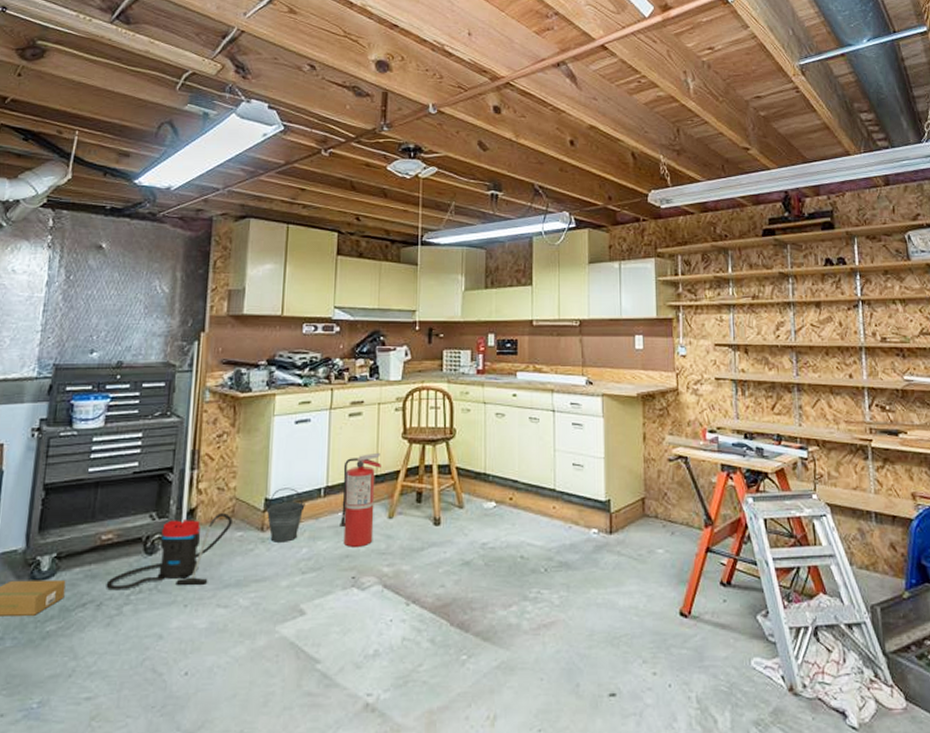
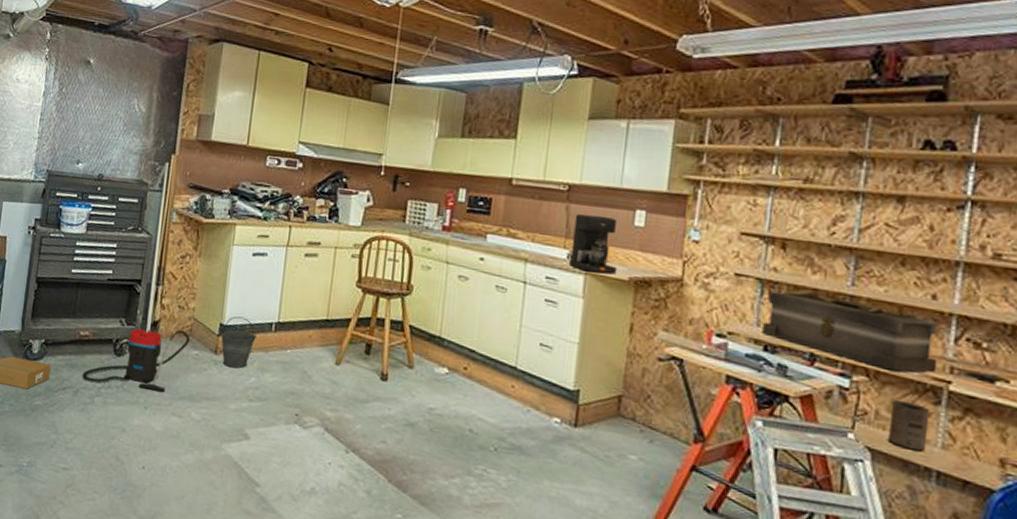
fire extinguisher: present [340,452,381,547] -> none [287,296,333,387]
coffee maker: none [587,344,627,393] -> present [568,214,618,274]
tool box: none [741,387,862,438] -> present [762,291,938,374]
paint can: none [838,462,865,499] -> present [887,400,931,452]

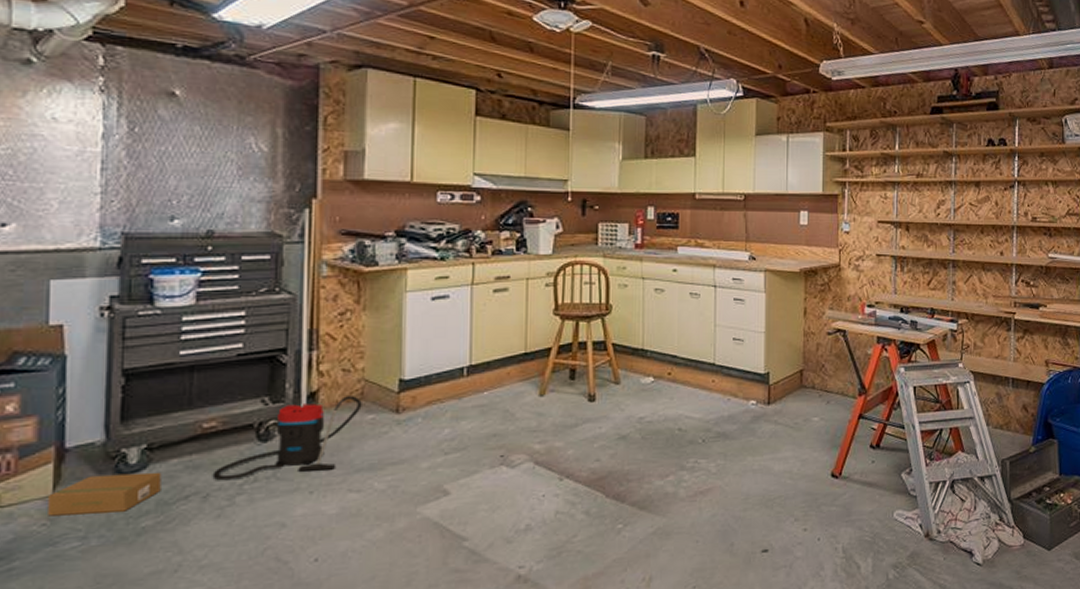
bucket: present [220,316,257,369] -> none [401,367,446,424]
coffee maker: present [568,214,618,274] -> none [750,219,790,269]
tool box: present [762,291,938,374] -> none [899,264,1007,312]
paint can: present [887,400,931,452] -> none [982,333,1005,367]

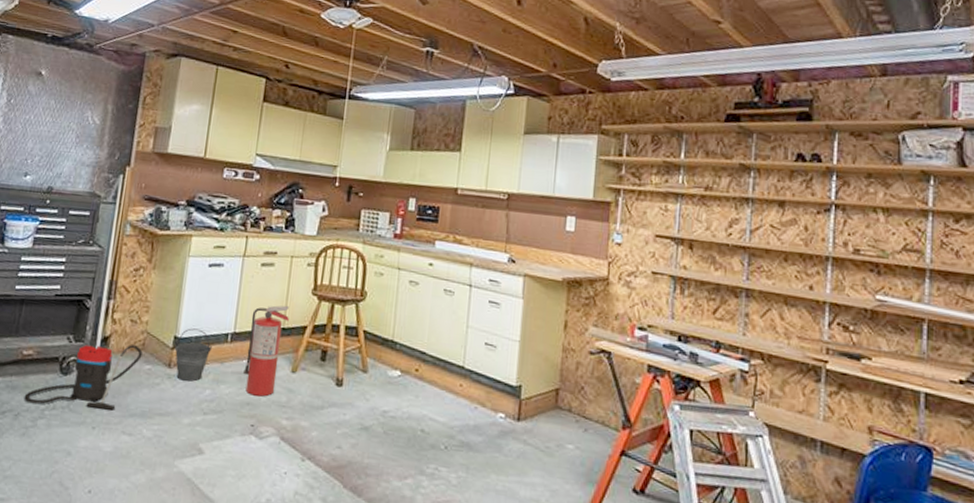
bucket: none [401,367,446,424] -> present [174,328,212,382]
fire extinguisher: none [486,329,531,426] -> present [243,305,289,397]

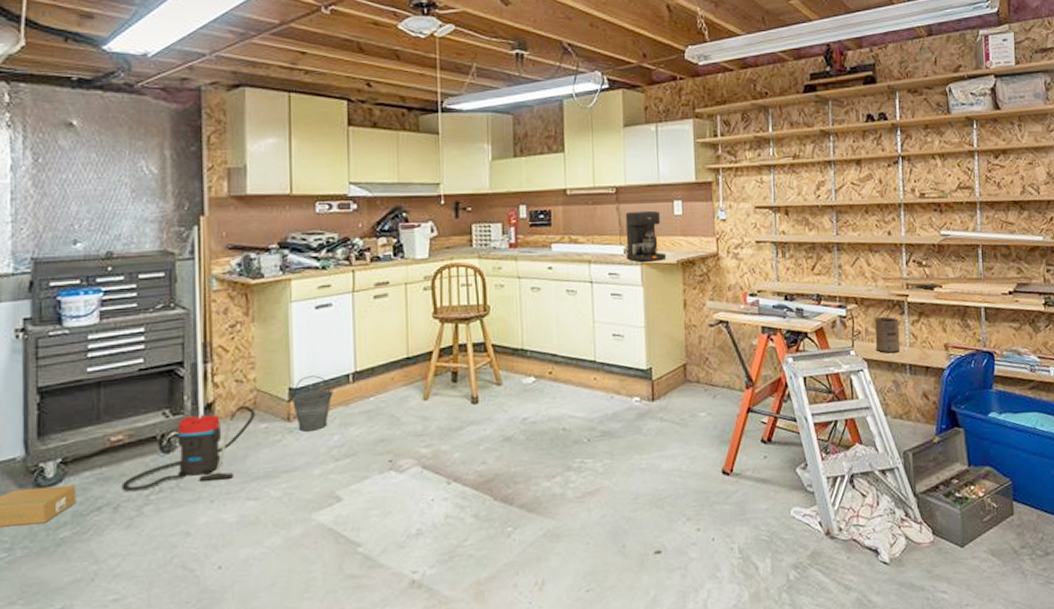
fire extinguisher: present [243,305,289,397] -> none [372,334,412,431]
coffee maker: none [509,220,552,276] -> present [625,210,667,262]
paint can: none [780,380,813,425] -> present [875,317,901,354]

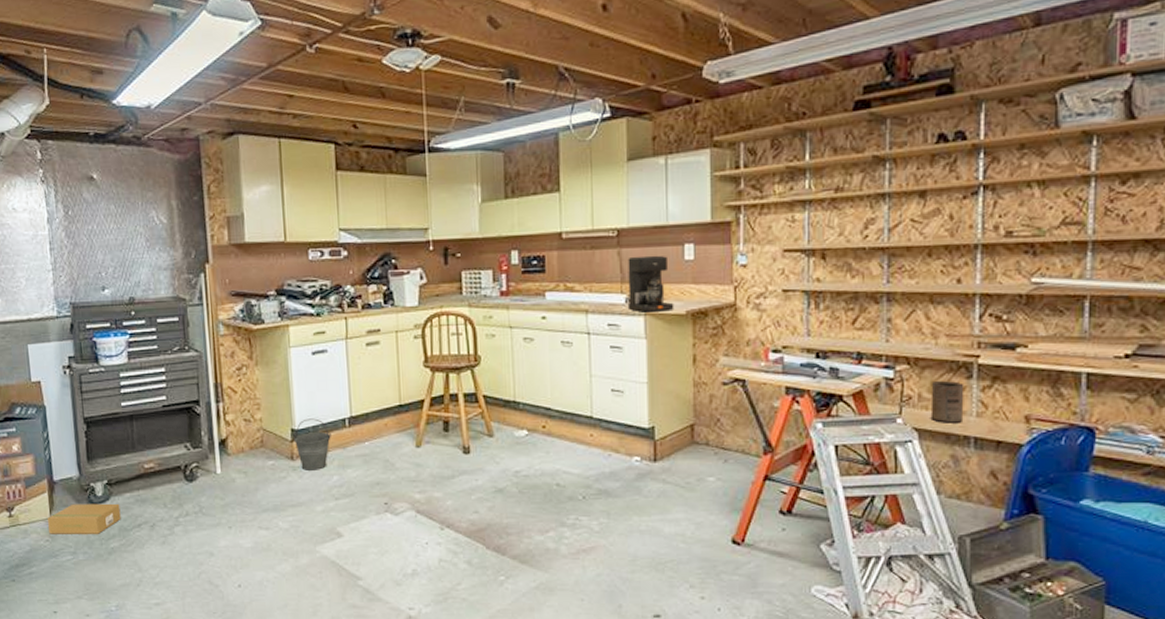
vacuum cleaner: present [121,406,255,492] -> none [155,443,263,513]

